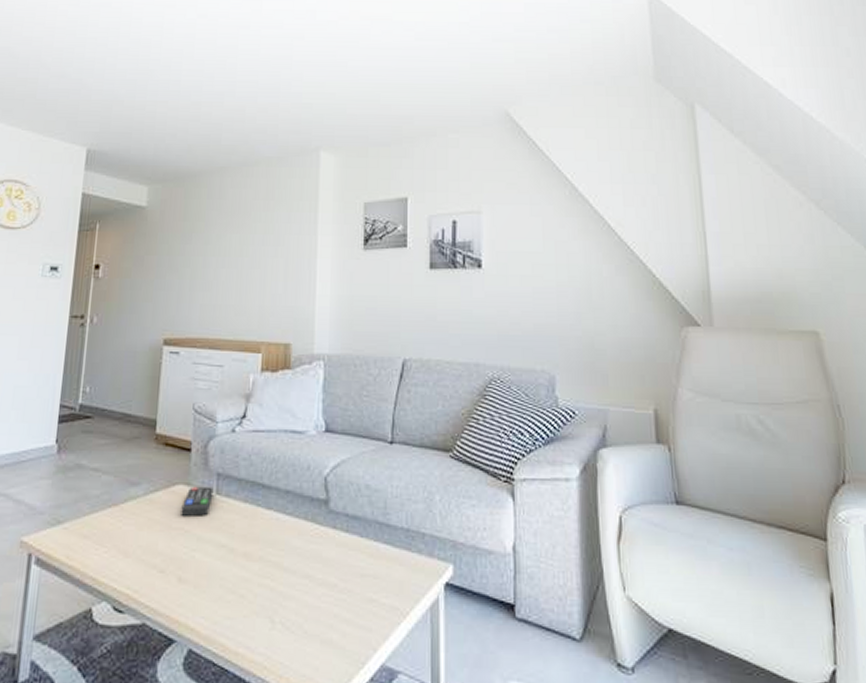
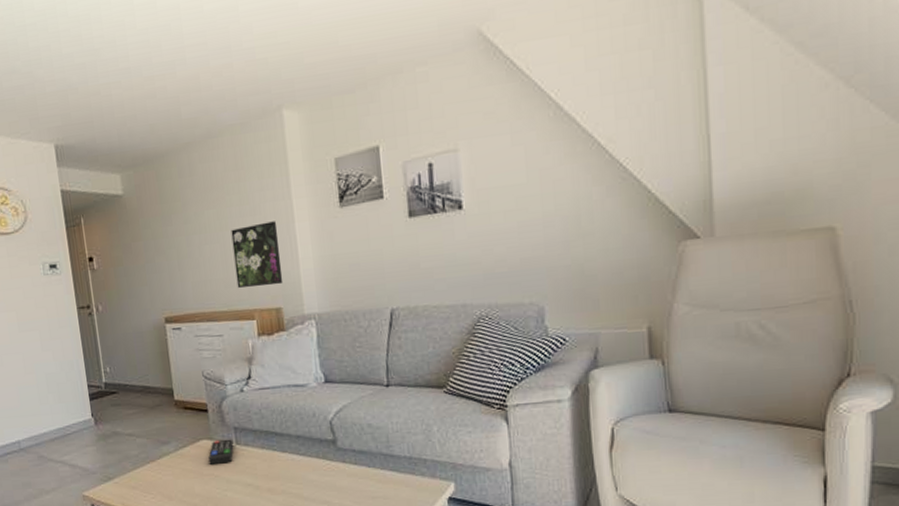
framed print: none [248,254,299,319] -> present [231,221,283,288]

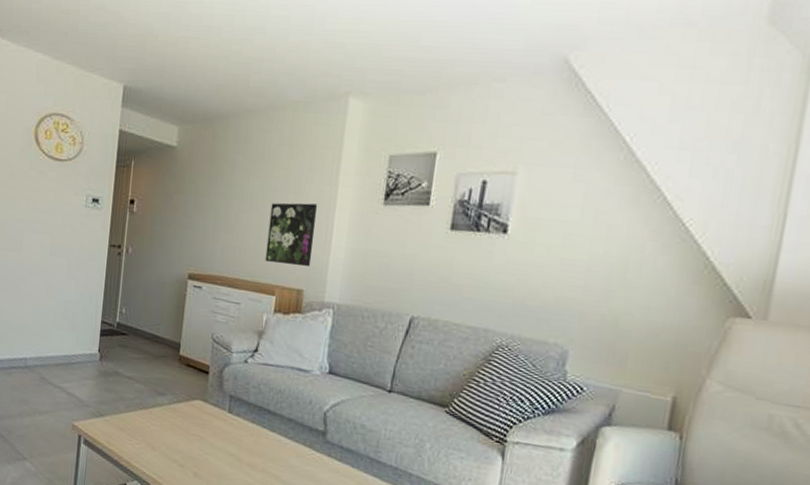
remote control: present [208,439,234,464] -> none [198,403,227,429]

